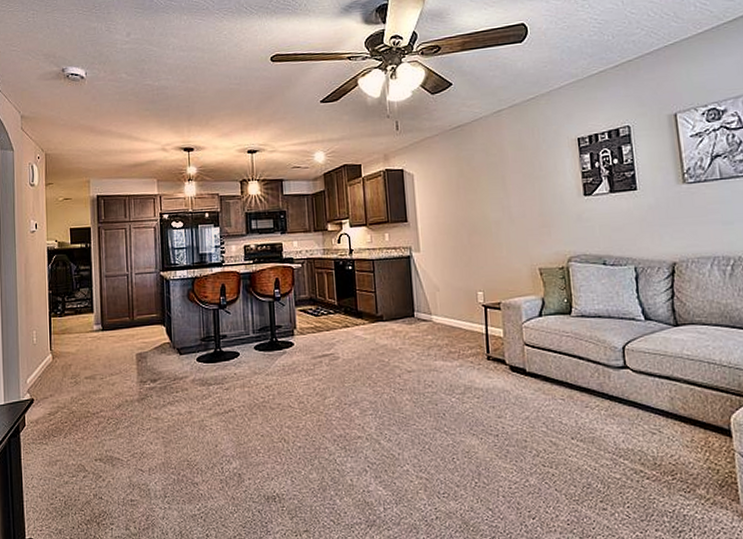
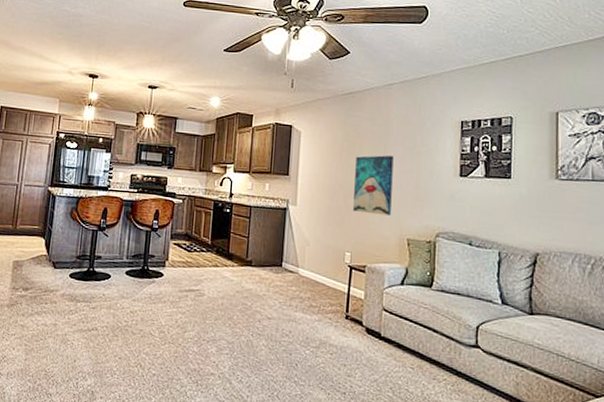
wall art: none [474,185,518,249] -> present [353,155,394,216]

